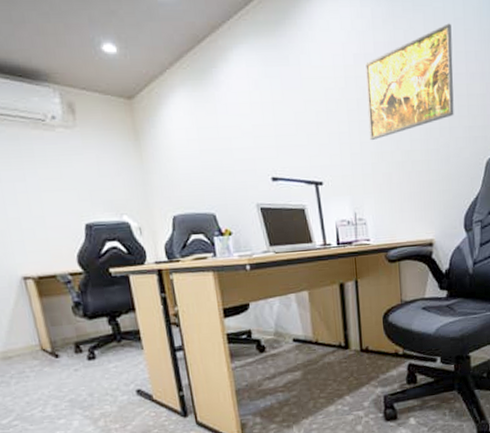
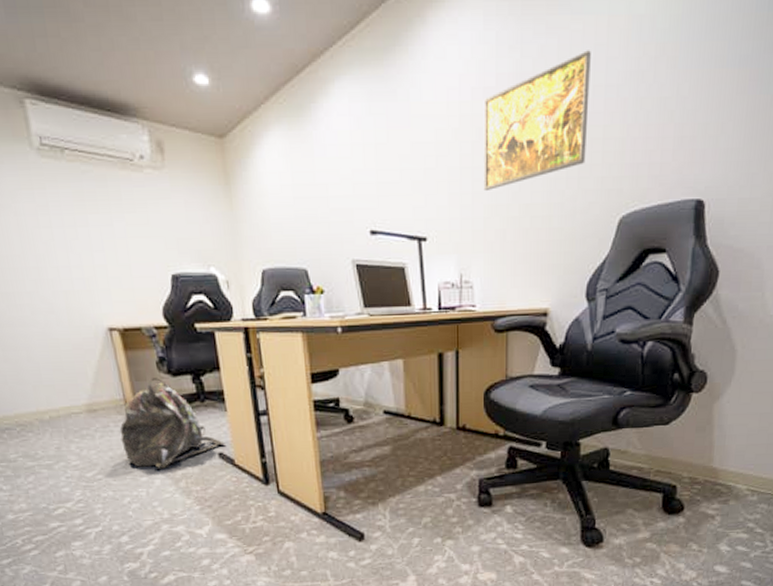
backpack: none [36,322,144,410] -> present [120,378,226,469]

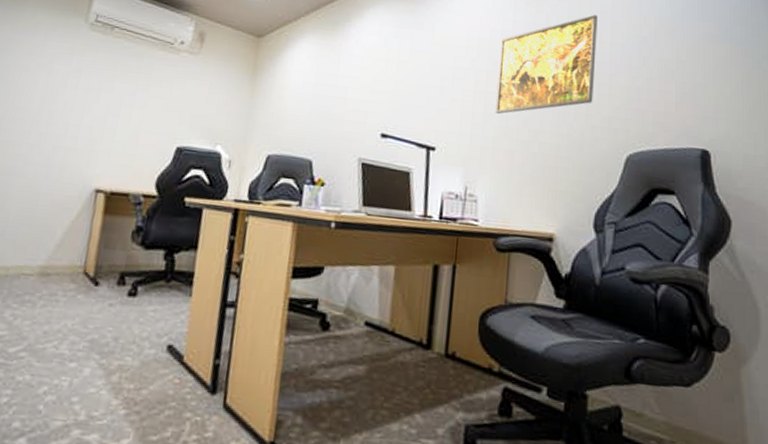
backpack: present [120,378,226,469] -> none [62,247,180,355]

